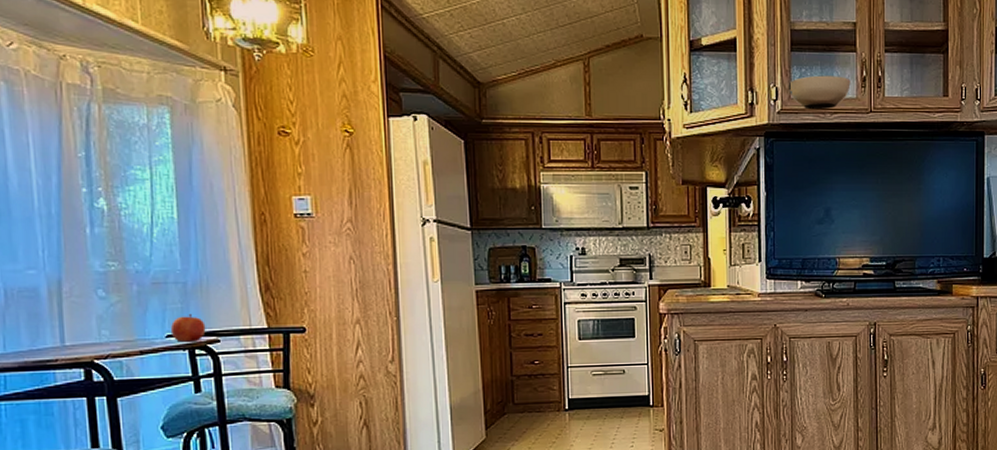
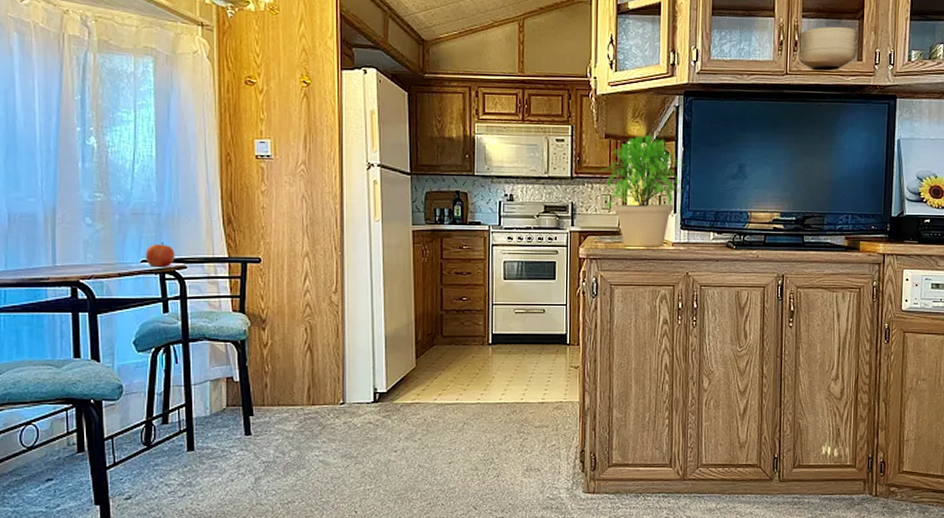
potted plant: none [678,178,769,300] -> present [600,134,686,247]
bowl: present [788,75,851,110] -> none [708,38,768,72]
bowl: none [879,60,943,108] -> present [796,26,858,71]

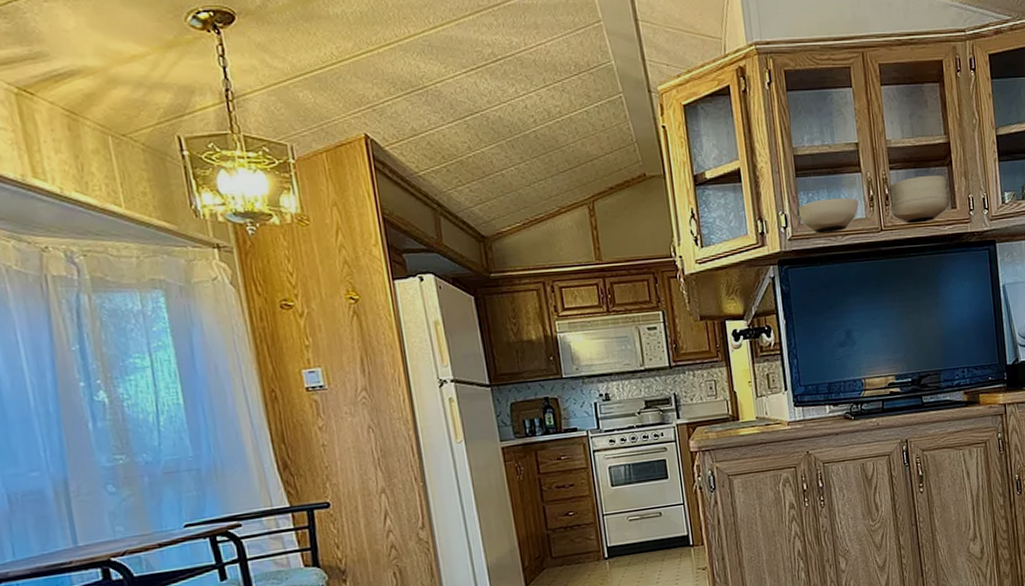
fruit: present [145,242,175,267] -> none [187,501,226,531]
potted plant: present [600,134,686,247] -> none [700,310,792,433]
bowl: none [708,38,768,72] -> present [796,197,859,234]

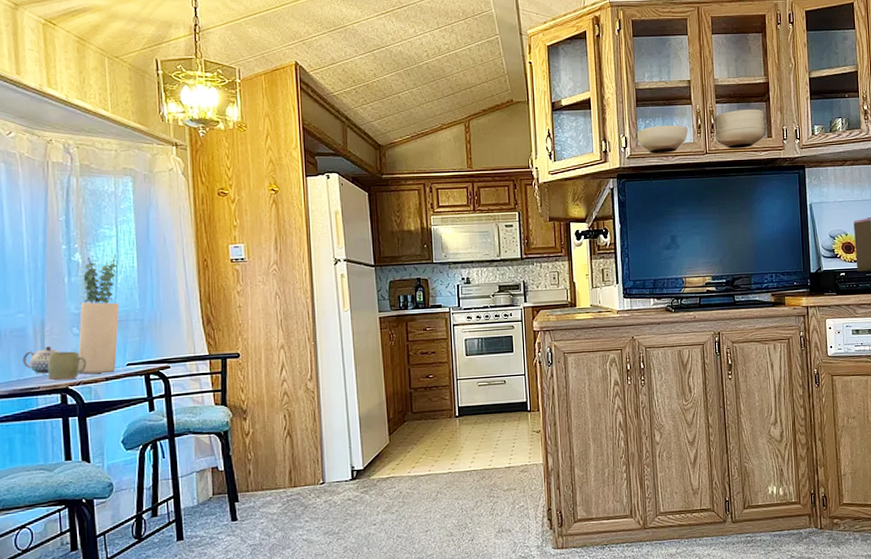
teapot: none [43,510,93,546] -> present [22,346,59,375]
mug: none [78,514,132,552] -> present [47,351,87,380]
vase: none [112,389,171,542] -> present [78,254,120,375]

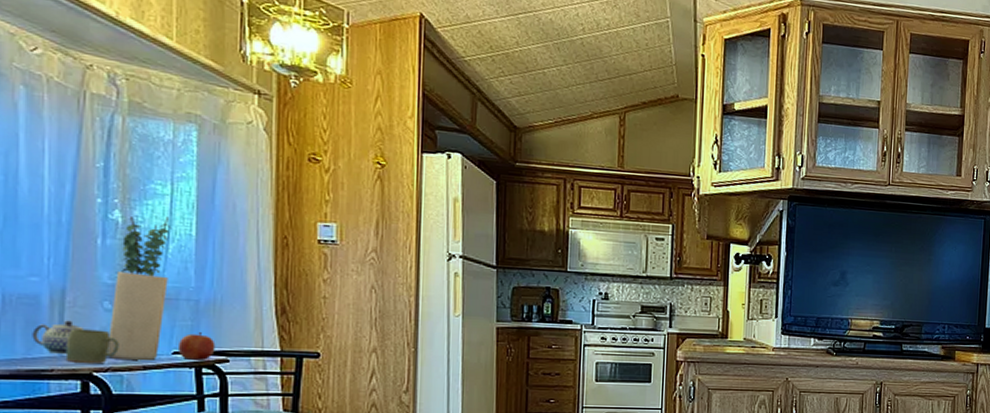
fruit: none [130,346,159,369] -> present [177,332,216,360]
bowl: present [635,125,688,154] -> none [813,147,872,180]
bowl: present [713,109,767,149] -> none [898,141,958,185]

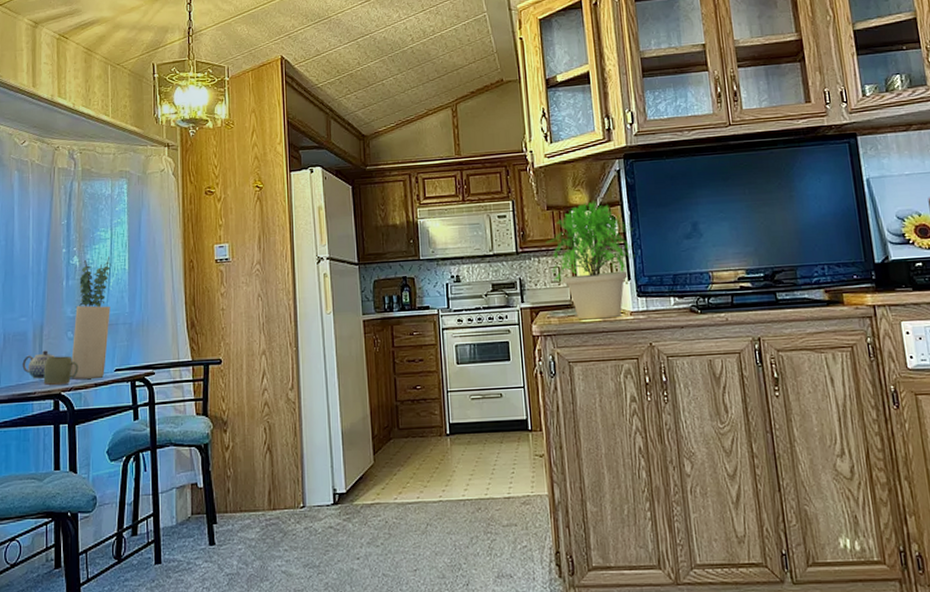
fruit: present [177,332,216,360] -> none [118,350,145,375]
potted plant: none [701,237,788,352] -> present [545,201,636,320]

